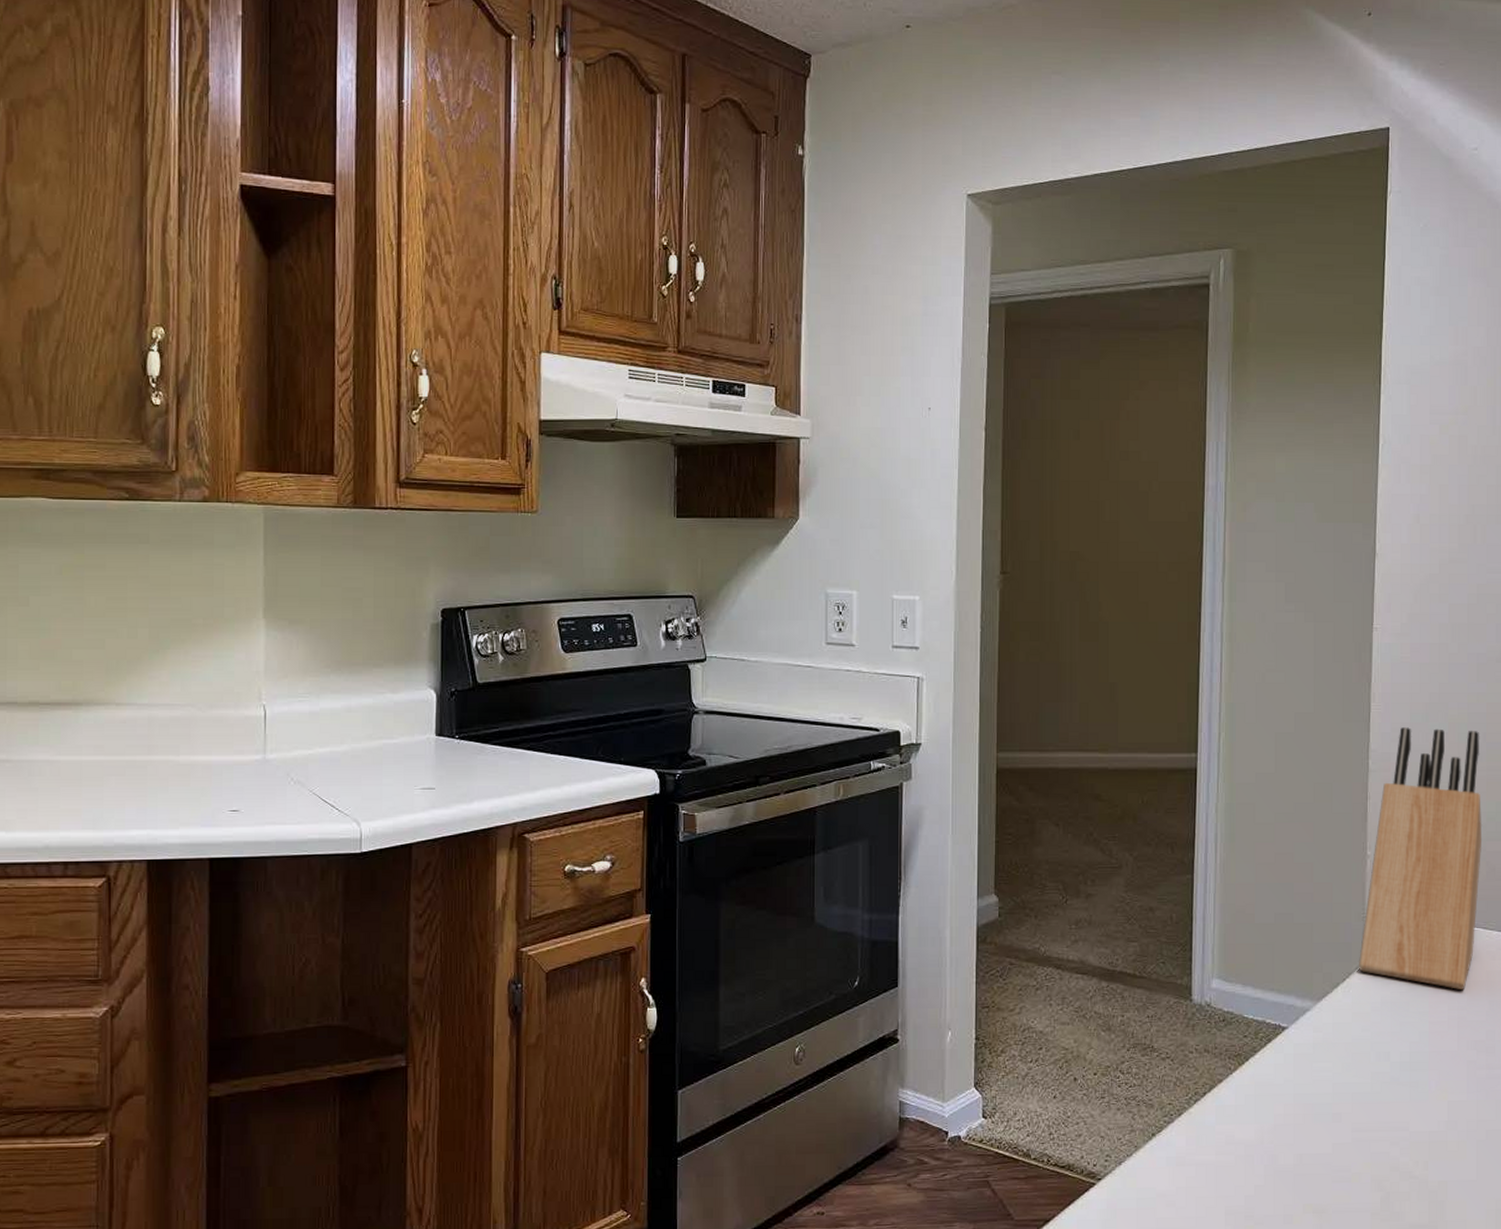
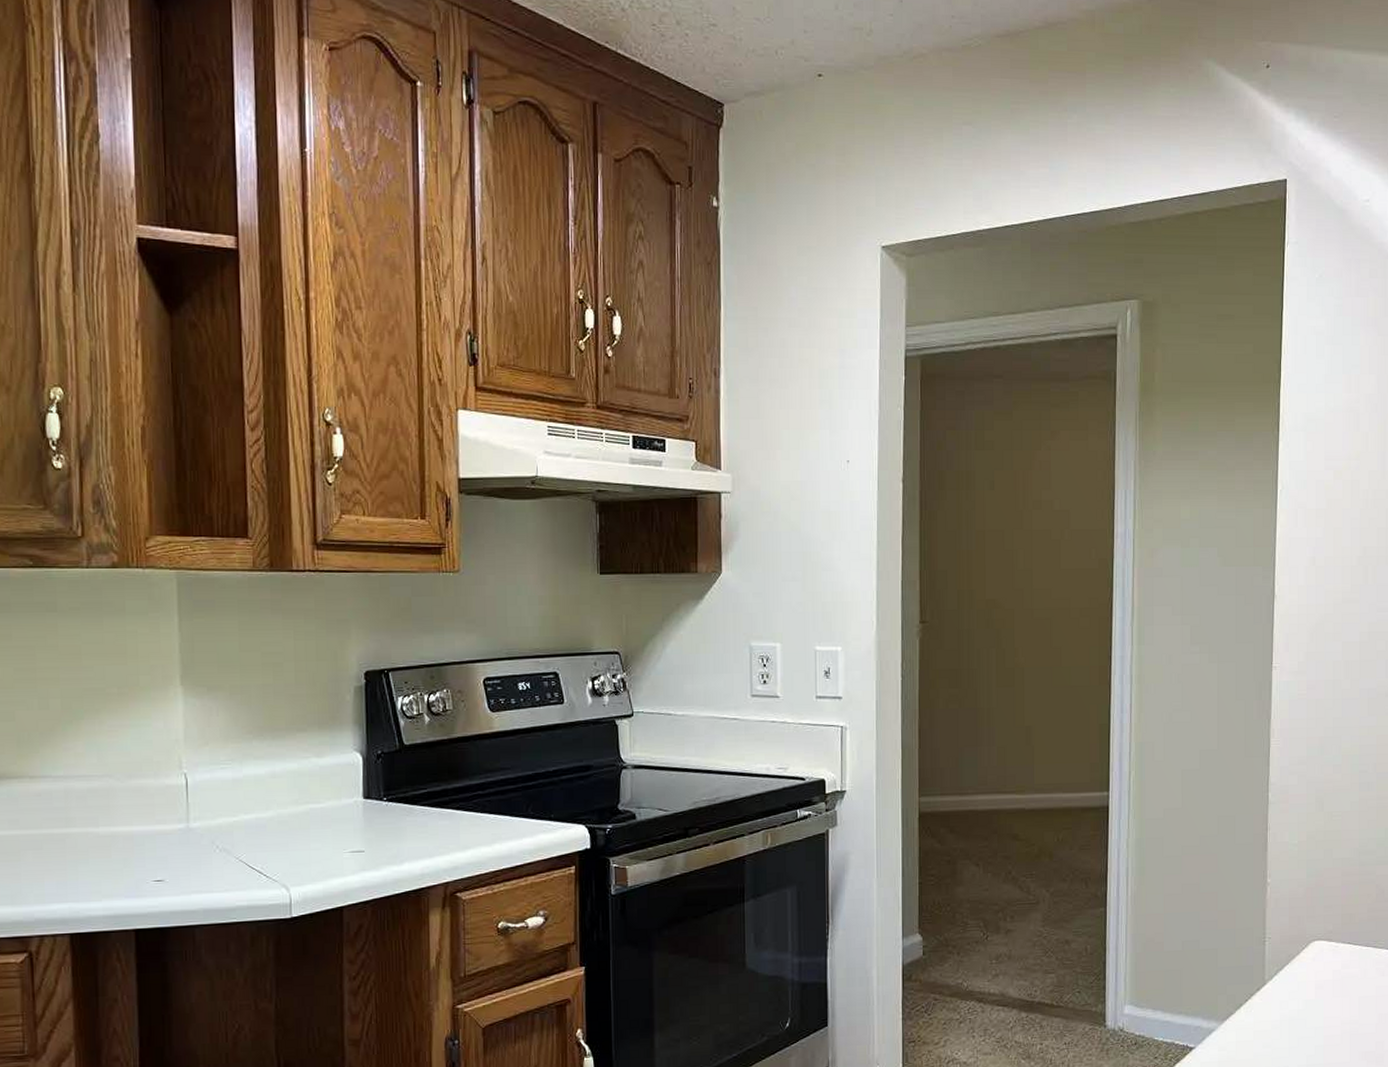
knife block: present [1359,727,1483,991] -> none [1260,761,1373,1006]

